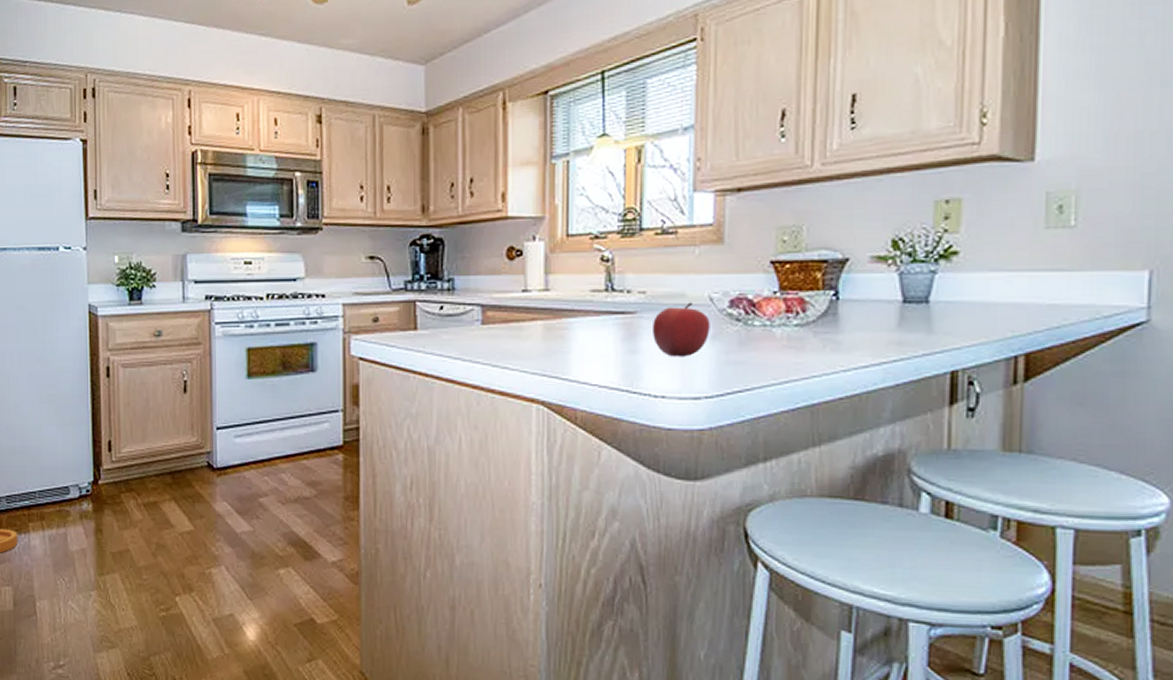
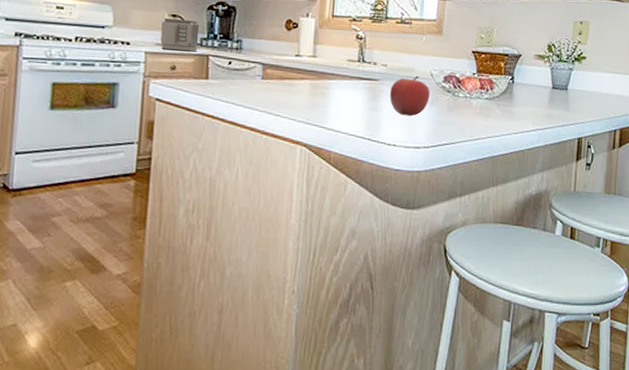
toaster: none [359,261,402,301] -> present [160,18,200,53]

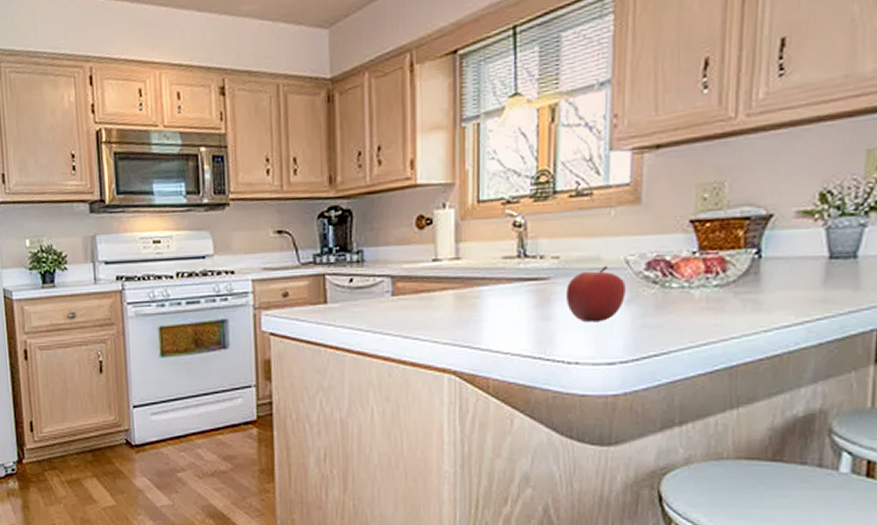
toaster: present [160,18,200,53] -> none [267,234,311,276]

